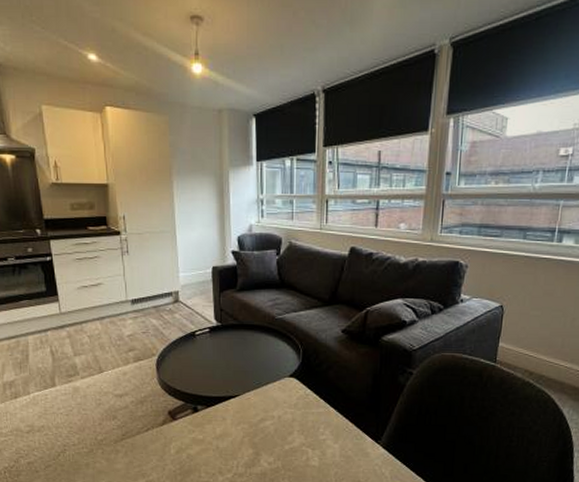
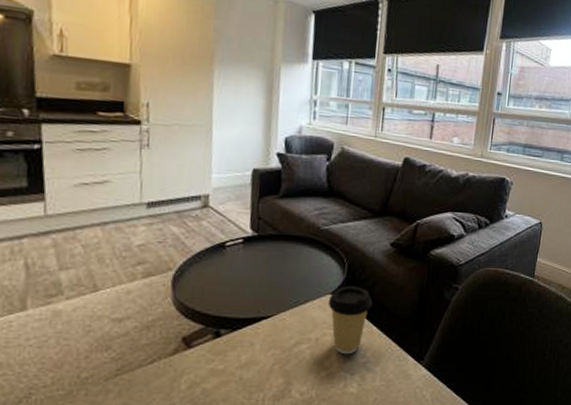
coffee cup: none [287,370,328,432] -> present [328,286,373,355]

